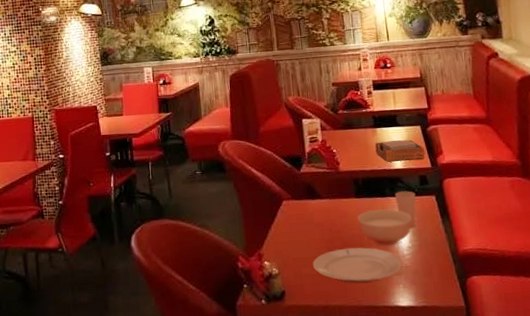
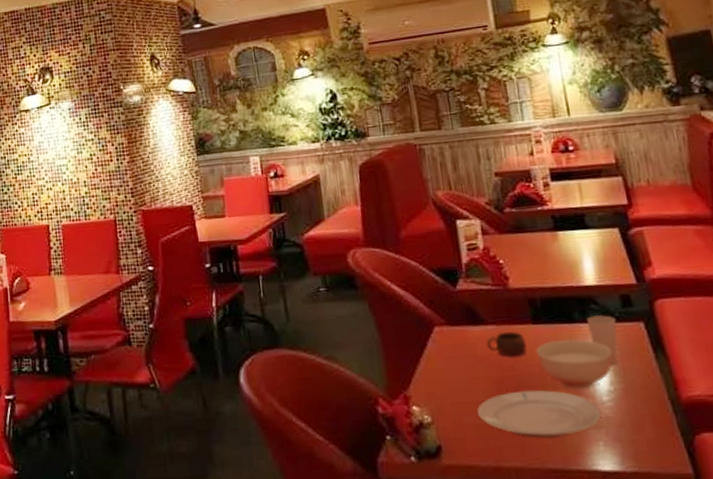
cup: none [321,203,350,222] -> present [486,331,527,356]
napkin holder: present [375,139,425,162] -> none [556,246,626,277]

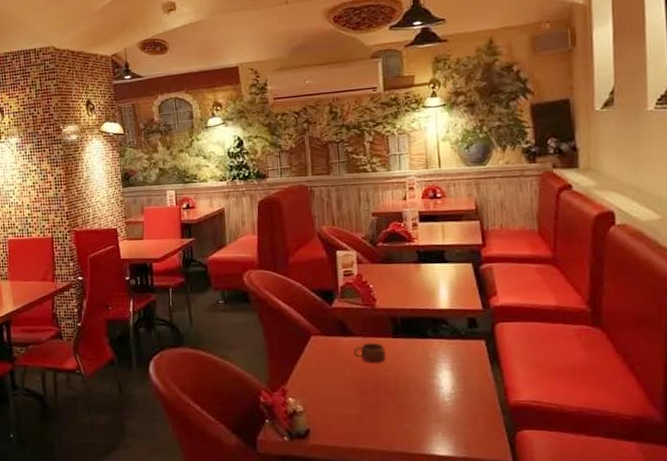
plate: present [476,390,602,439] -> none [340,390,443,428]
bowl: present [535,339,612,389] -> none [393,351,456,390]
cup: present [587,314,618,365] -> none [438,332,462,373]

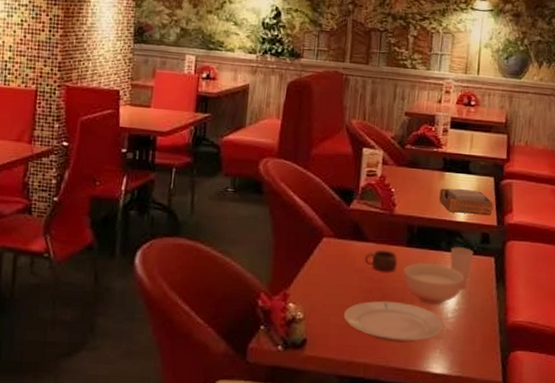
plate: none [340,390,443,428] -> present [343,300,445,343]
bowl: none [393,351,456,390] -> present [403,262,464,305]
napkin holder: none [418,277,475,301] -> present [439,188,493,215]
cup: none [438,332,462,373] -> present [450,246,474,289]

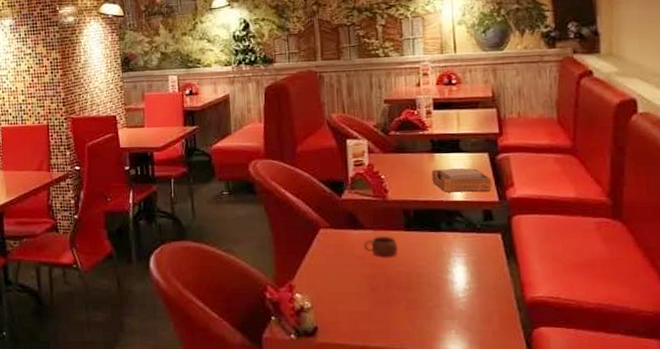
plate: present [343,300,445,343] -> none [350,285,457,325]
bowl: present [403,262,464,305] -> none [405,245,471,286]
cup: present [450,246,474,289] -> none [453,225,478,268]

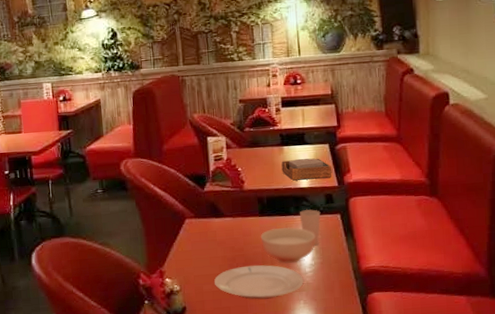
plate: none [350,285,457,325] -> present [213,265,305,300]
cup: present [363,236,398,256] -> none [224,222,254,240]
bowl: none [405,245,471,286] -> present [260,227,316,263]
cup: none [453,225,478,268] -> present [300,209,321,246]

